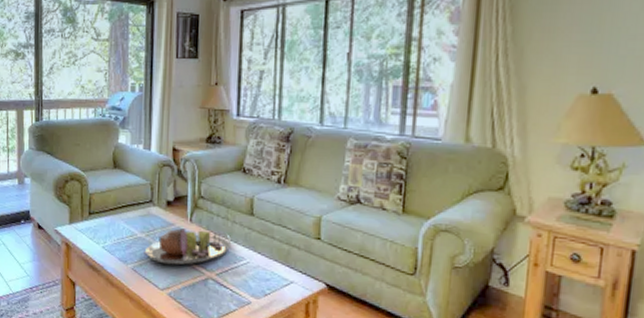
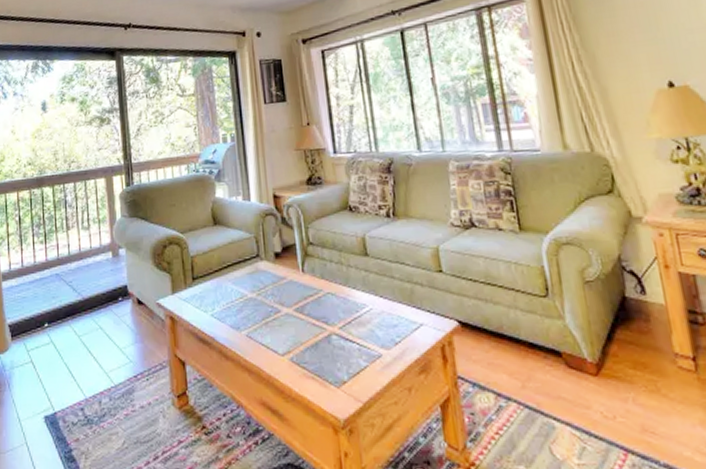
serving tray: present [144,228,231,265] -> none [257,279,349,325]

